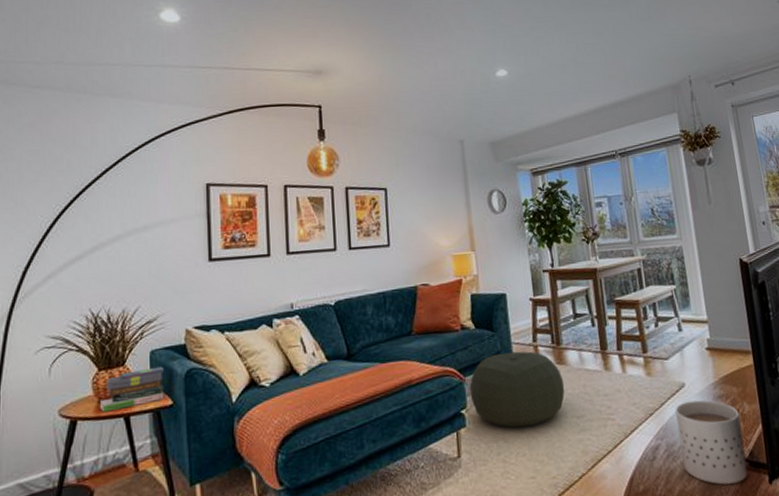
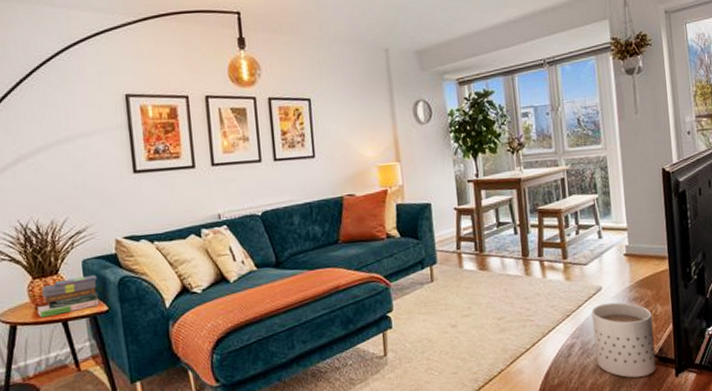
pouf: present [469,351,565,428] -> none [395,258,487,329]

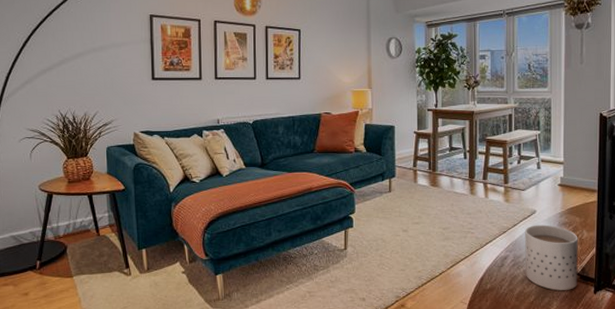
books: present [37,275,100,318] -> none [69,160,119,190]

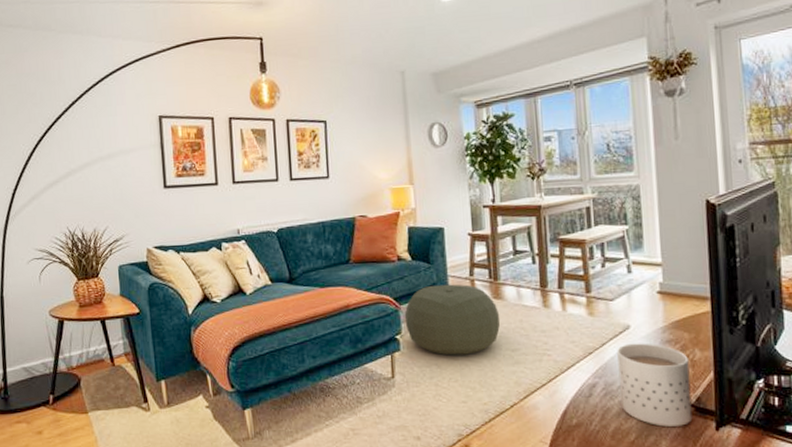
pouf: none [358,173,436,232] -> present [404,284,501,355]

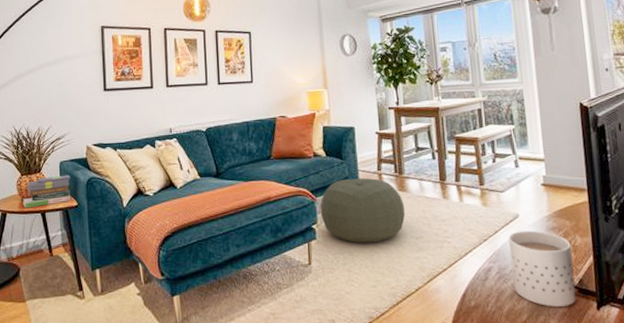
books: none [80,279,133,315] -> present [22,175,72,208]

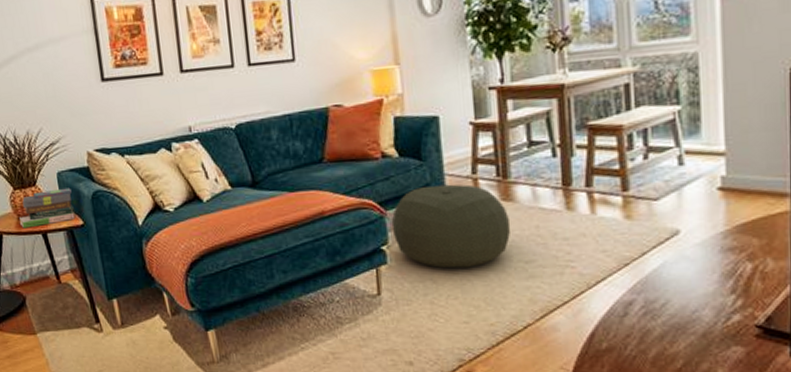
mug: present [508,230,577,307] -> none [661,251,760,352]

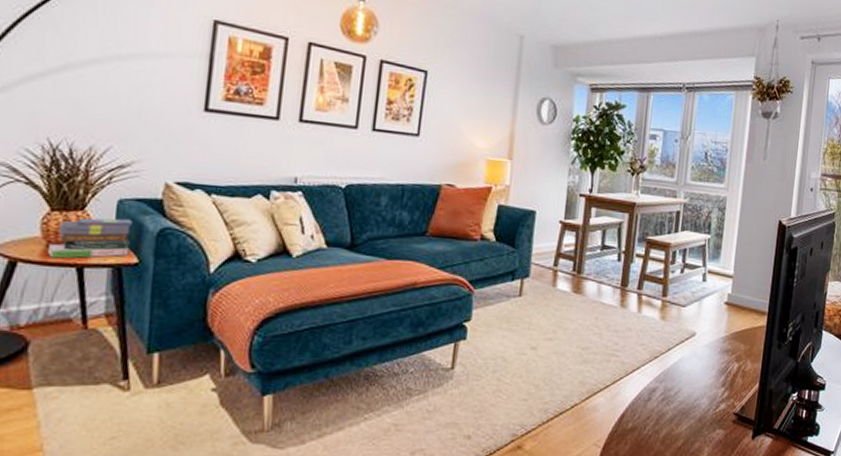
pouf: present [391,184,511,269] -> none [476,271,577,350]

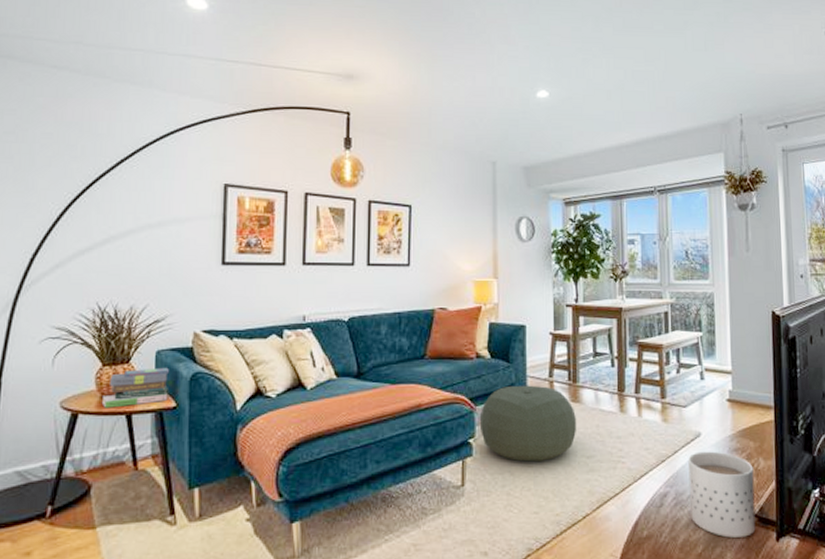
pouf: none [476,271,577,350] -> present [479,385,577,462]
mug: none [676,350,741,434] -> present [688,451,756,538]

